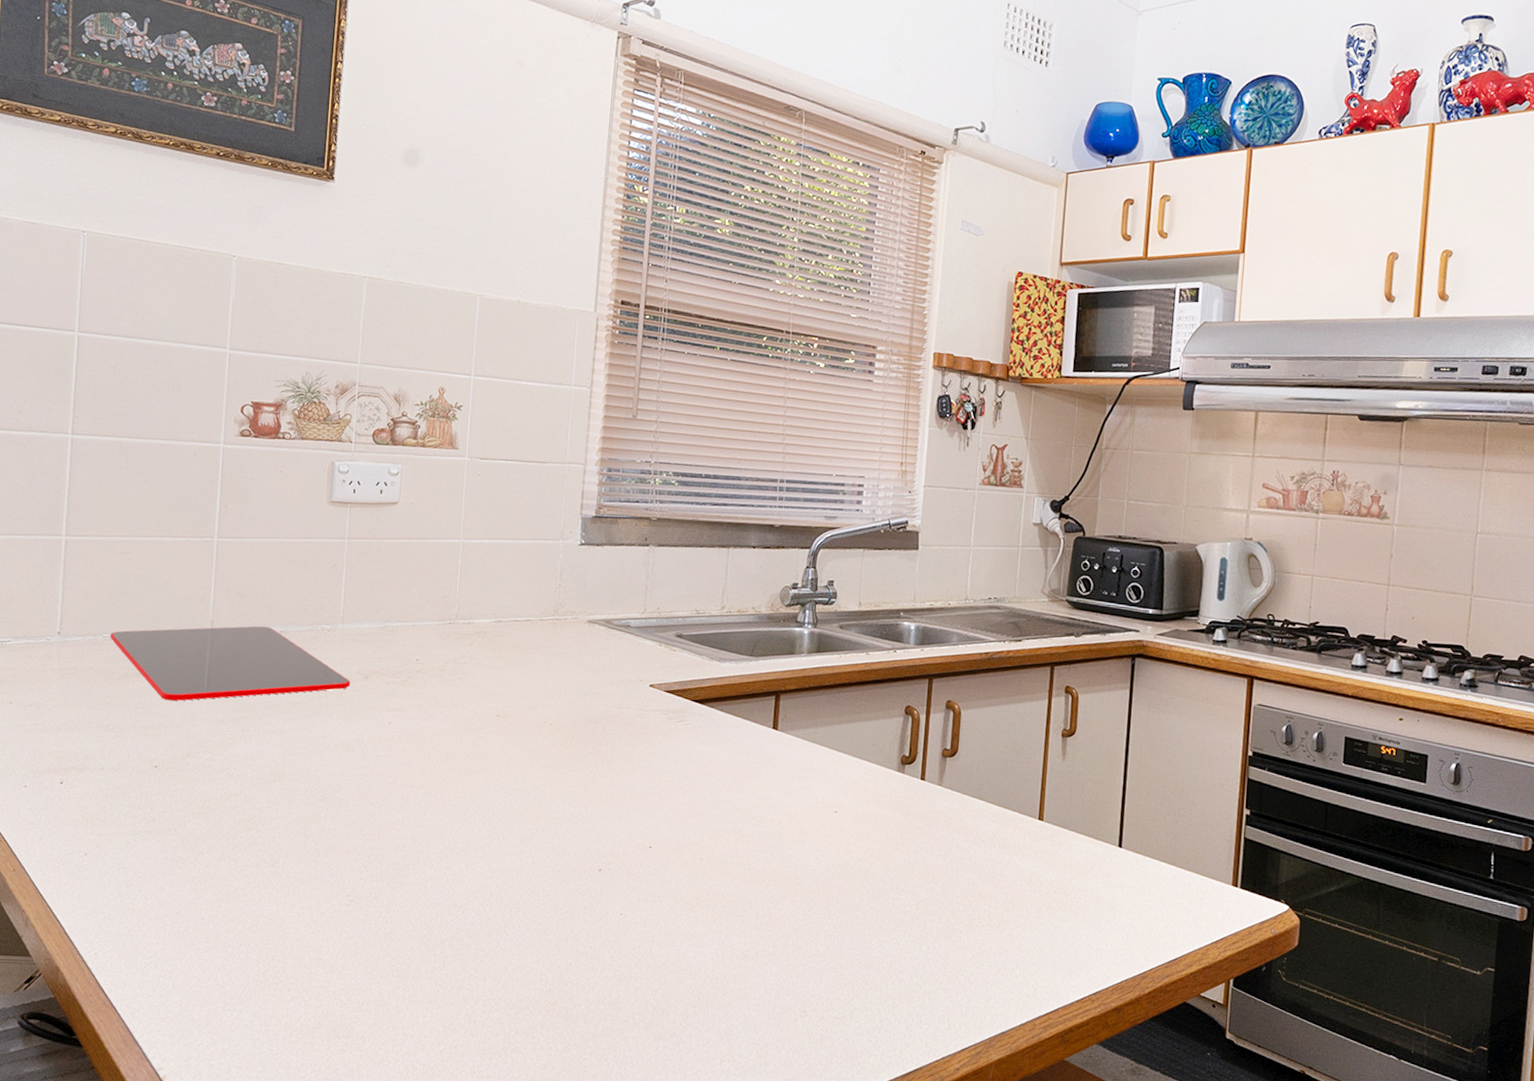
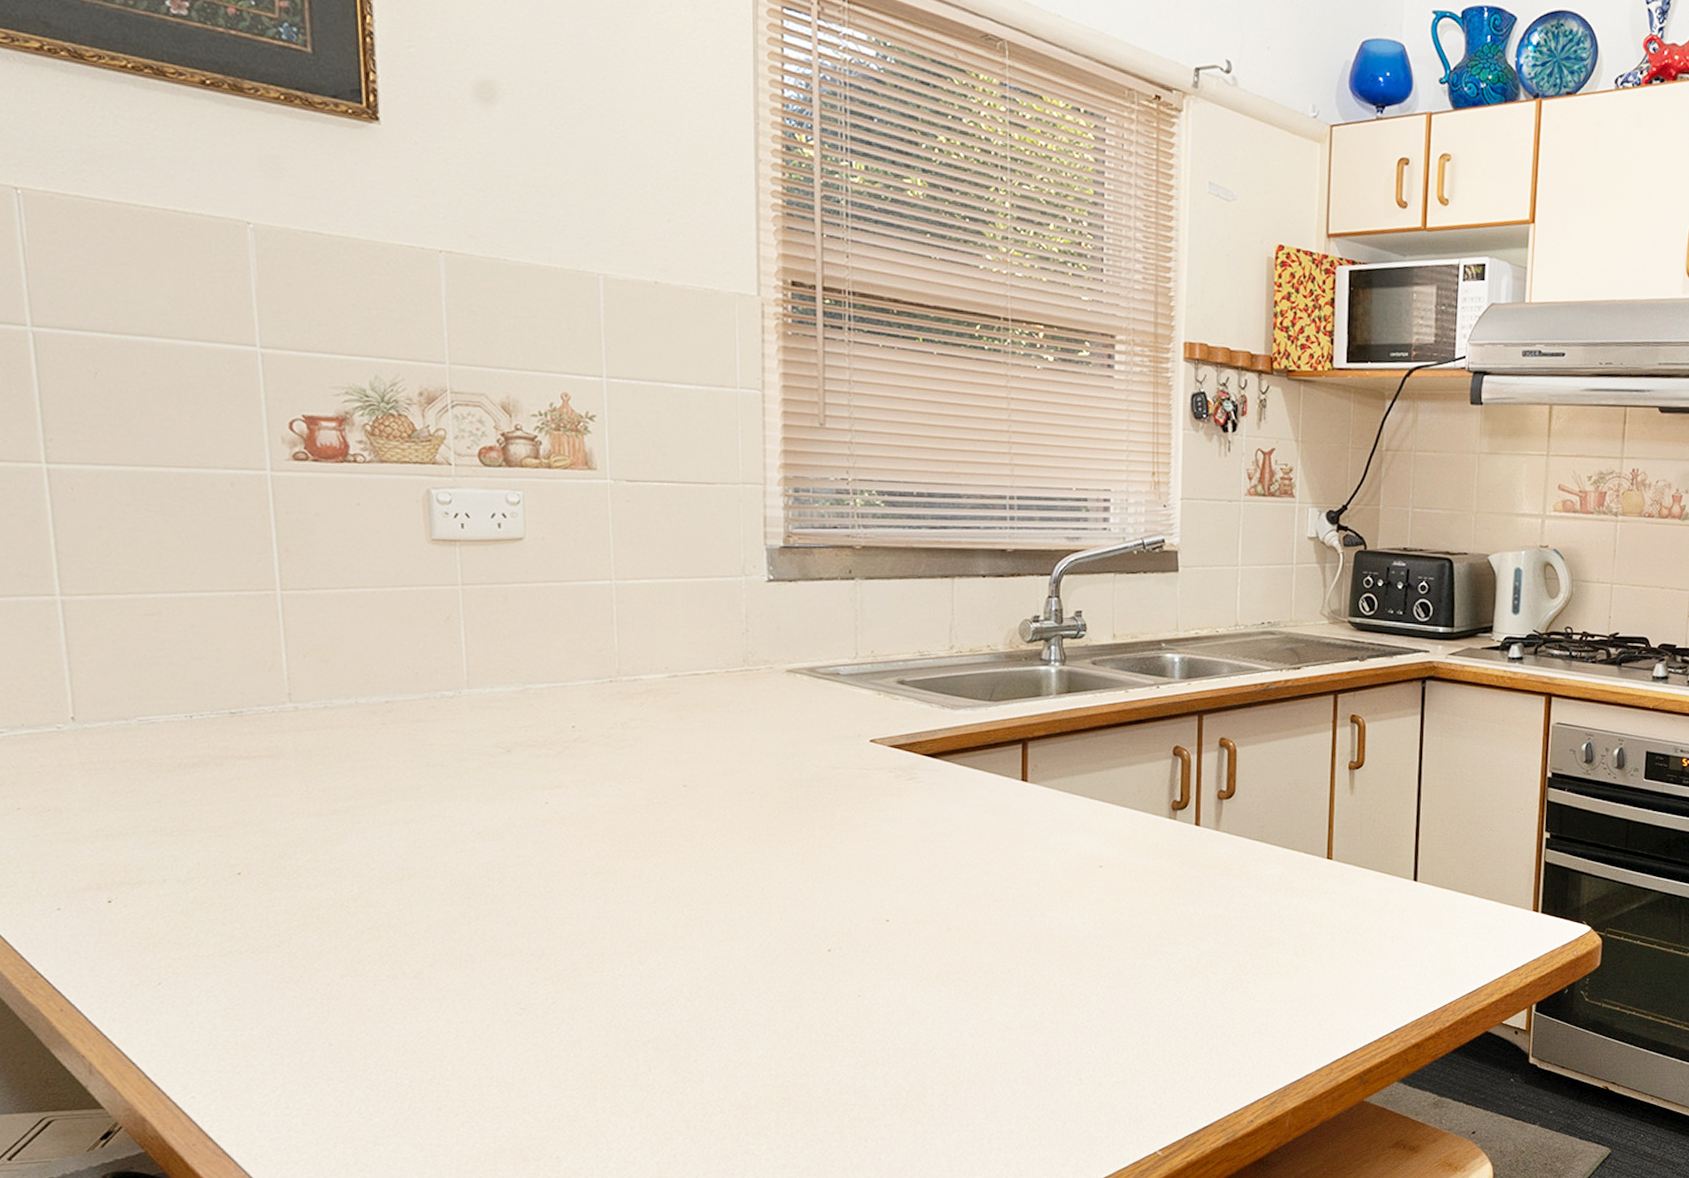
cutting board: present [110,626,351,701] -> none [147,697,489,793]

